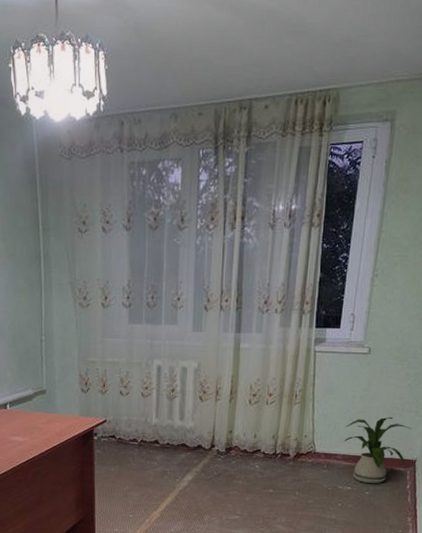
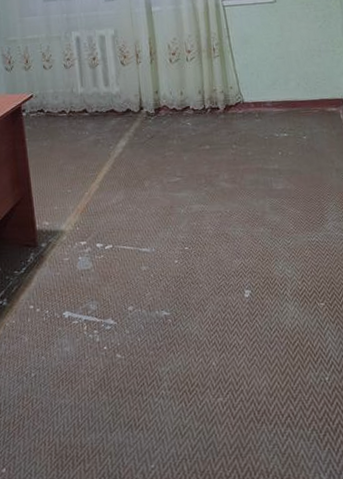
house plant: present [344,416,412,484] -> none [268,58,335,128]

